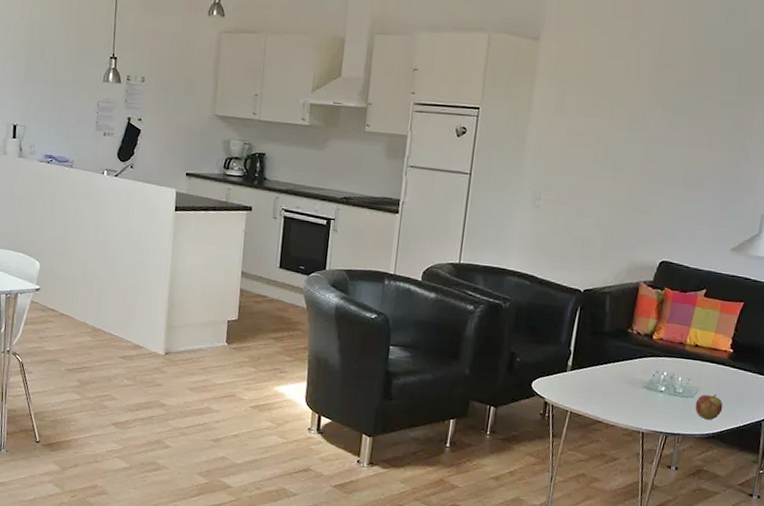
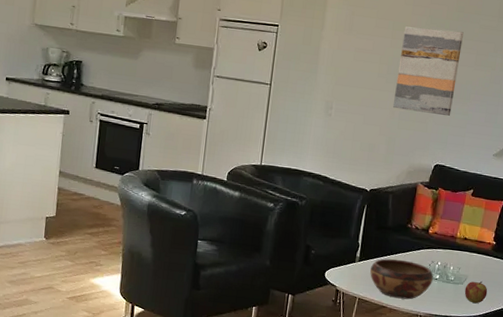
decorative bowl: none [583,367,658,414] -> present [370,258,433,300]
wall art: none [610,104,696,206] -> present [392,26,464,116]

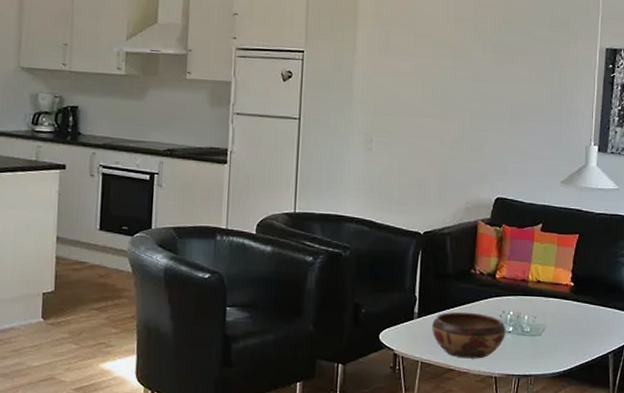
wall art: present [392,26,464,116] -> none [441,43,514,142]
apple: present [464,281,488,304] -> none [543,330,570,358]

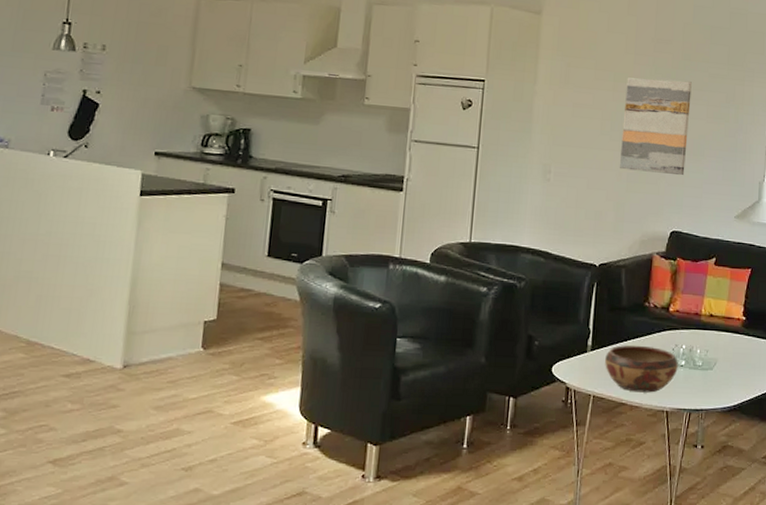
wall art: none [441,43,514,142] -> present [619,77,692,176]

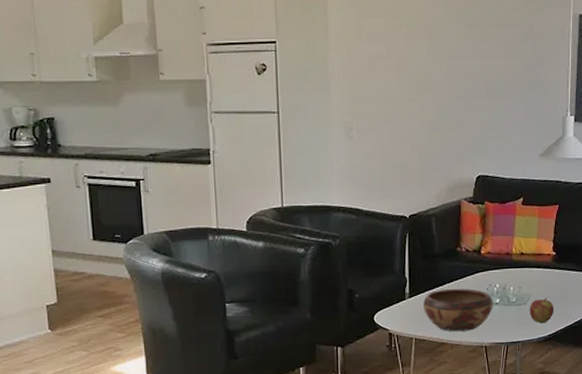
wall art: present [619,77,692,176] -> none [420,19,488,119]
apple: none [715,364,741,392] -> present [529,297,554,323]

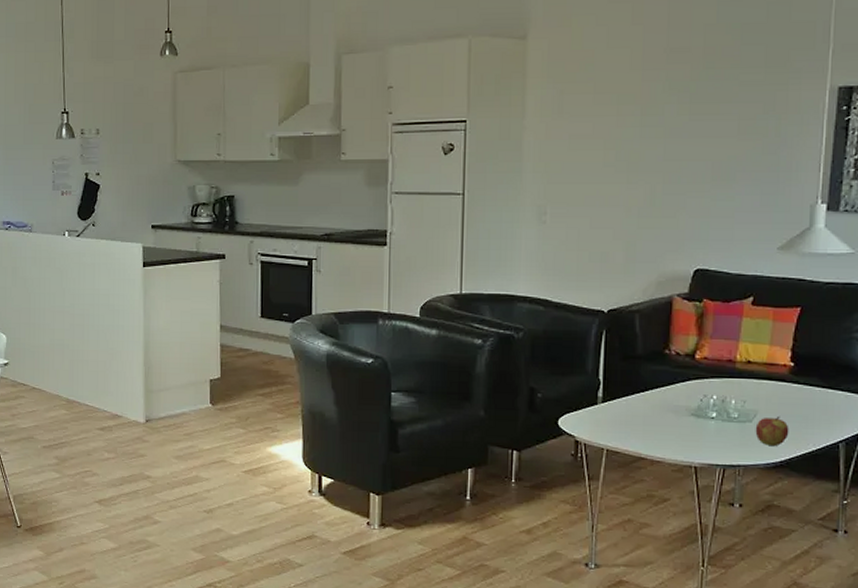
decorative bowl: present [423,288,493,332] -> none [619,396,708,447]

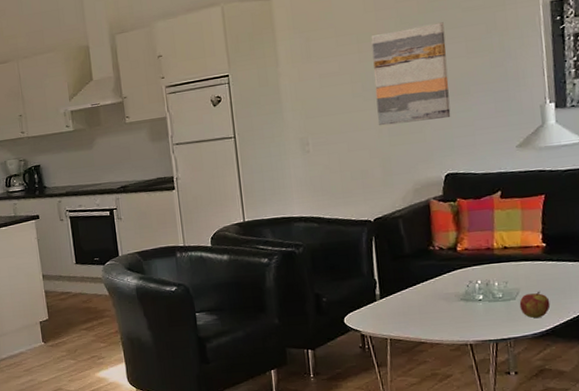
wall art: none [627,94,717,206] -> present [371,22,451,126]

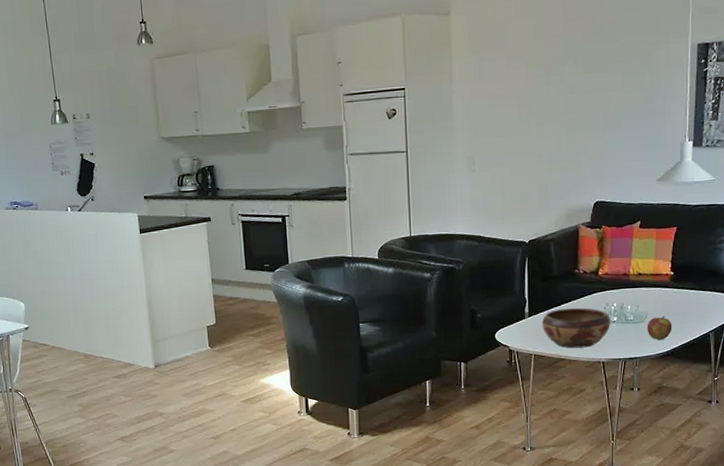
wall art: present [371,22,451,126] -> none [539,55,605,151]
decorative bowl: none [396,286,476,331] -> present [542,307,611,348]

